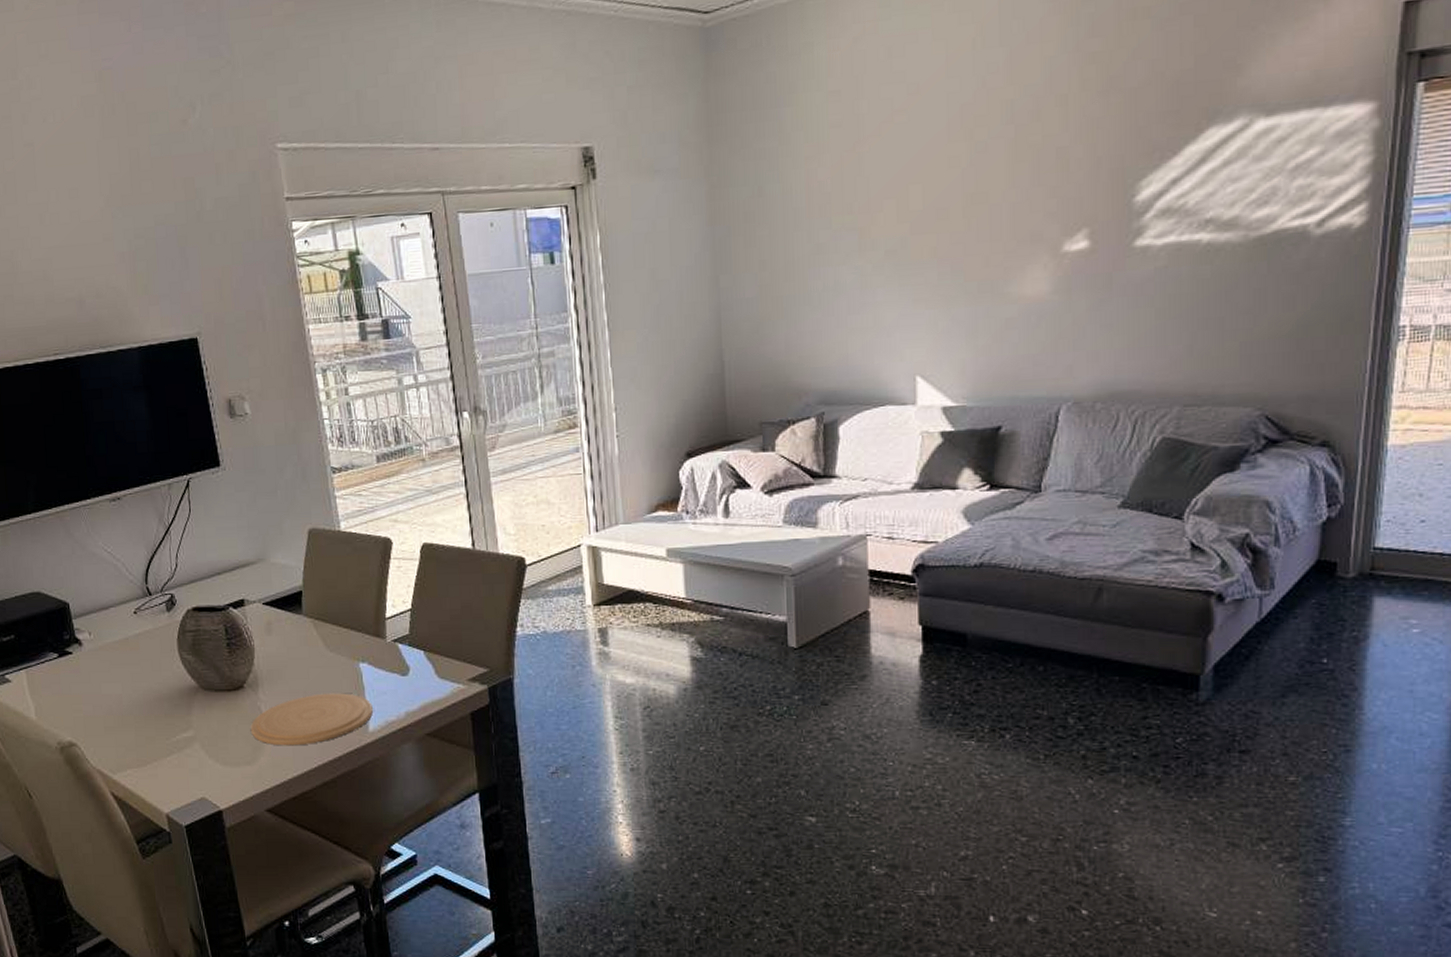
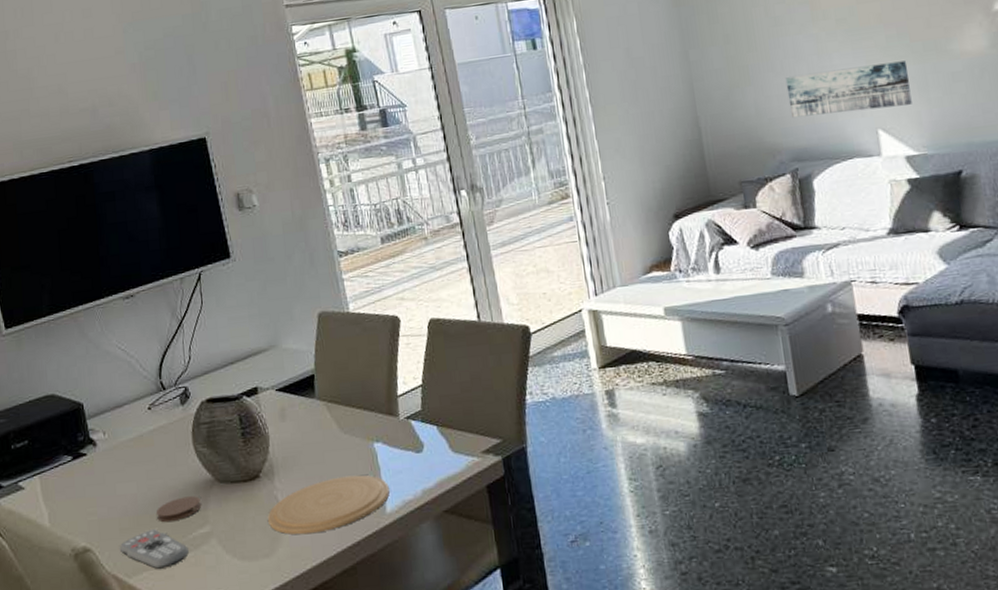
remote control: none [104,730,172,767] -> present [119,529,189,569]
coaster: none [140,701,186,724] -> present [155,496,202,523]
wall art: none [822,302,958,357] -> present [785,61,912,118]

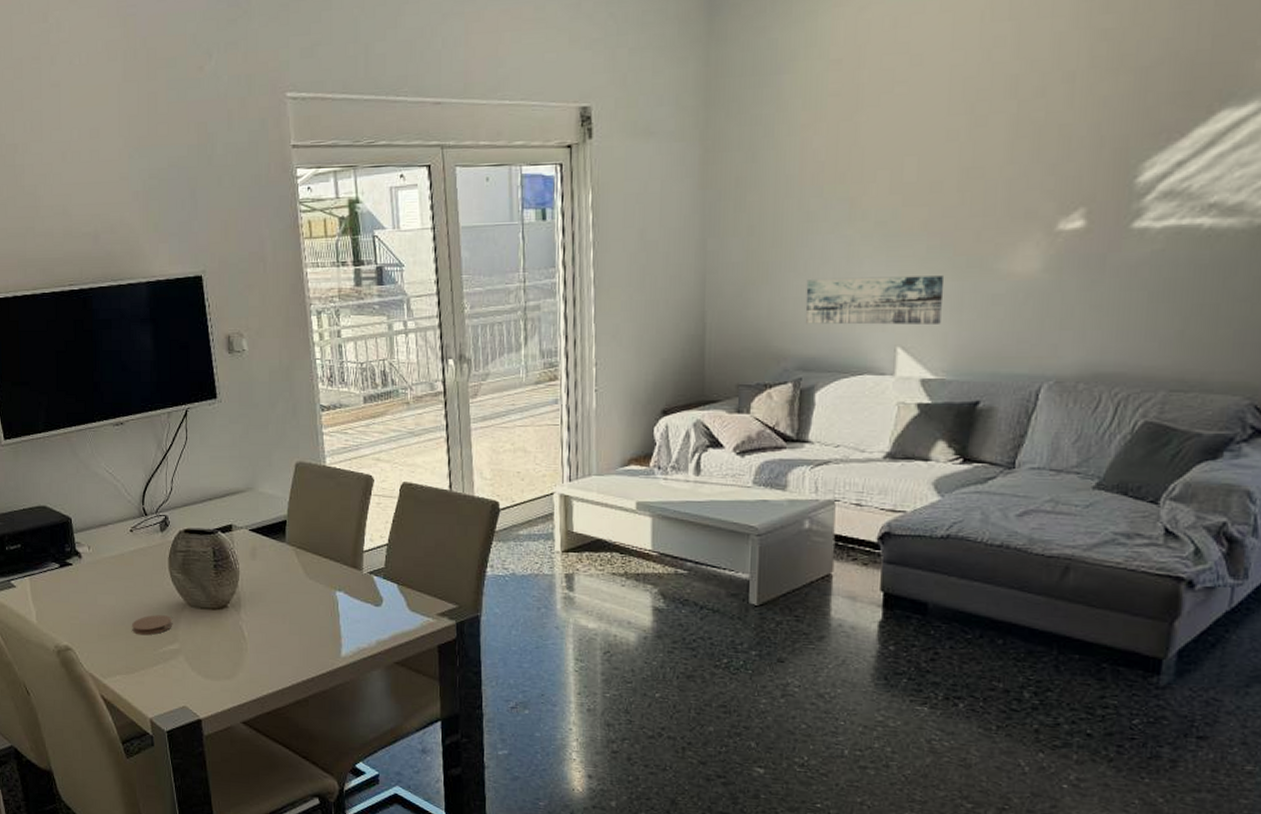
remote control: present [119,529,189,569] -> none [97,639,158,675]
plate: present [268,474,390,535] -> none [232,617,346,665]

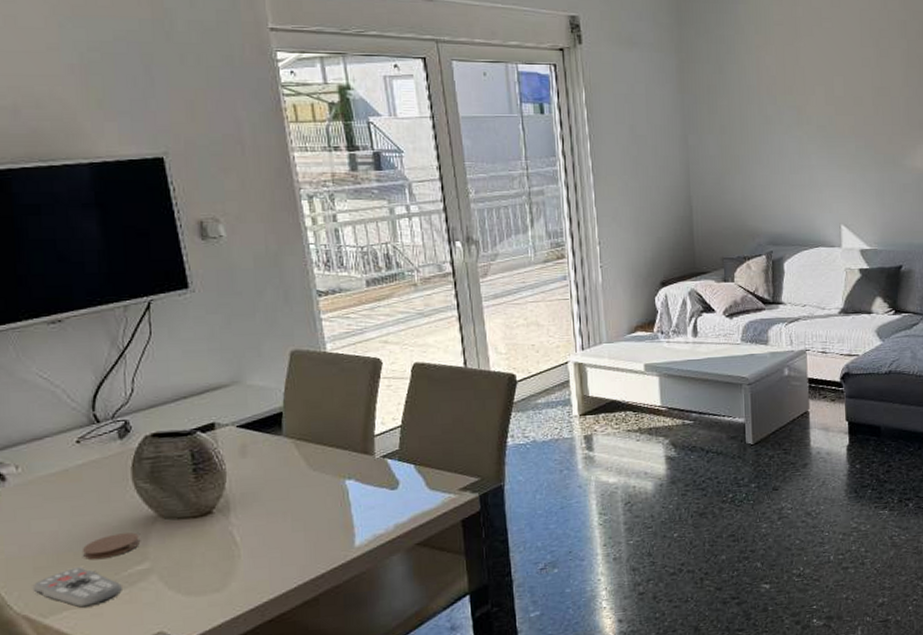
remote control: none [97,639,158,675] -> present [32,567,122,608]
wall art: present [805,276,945,325] -> none [770,169,870,207]

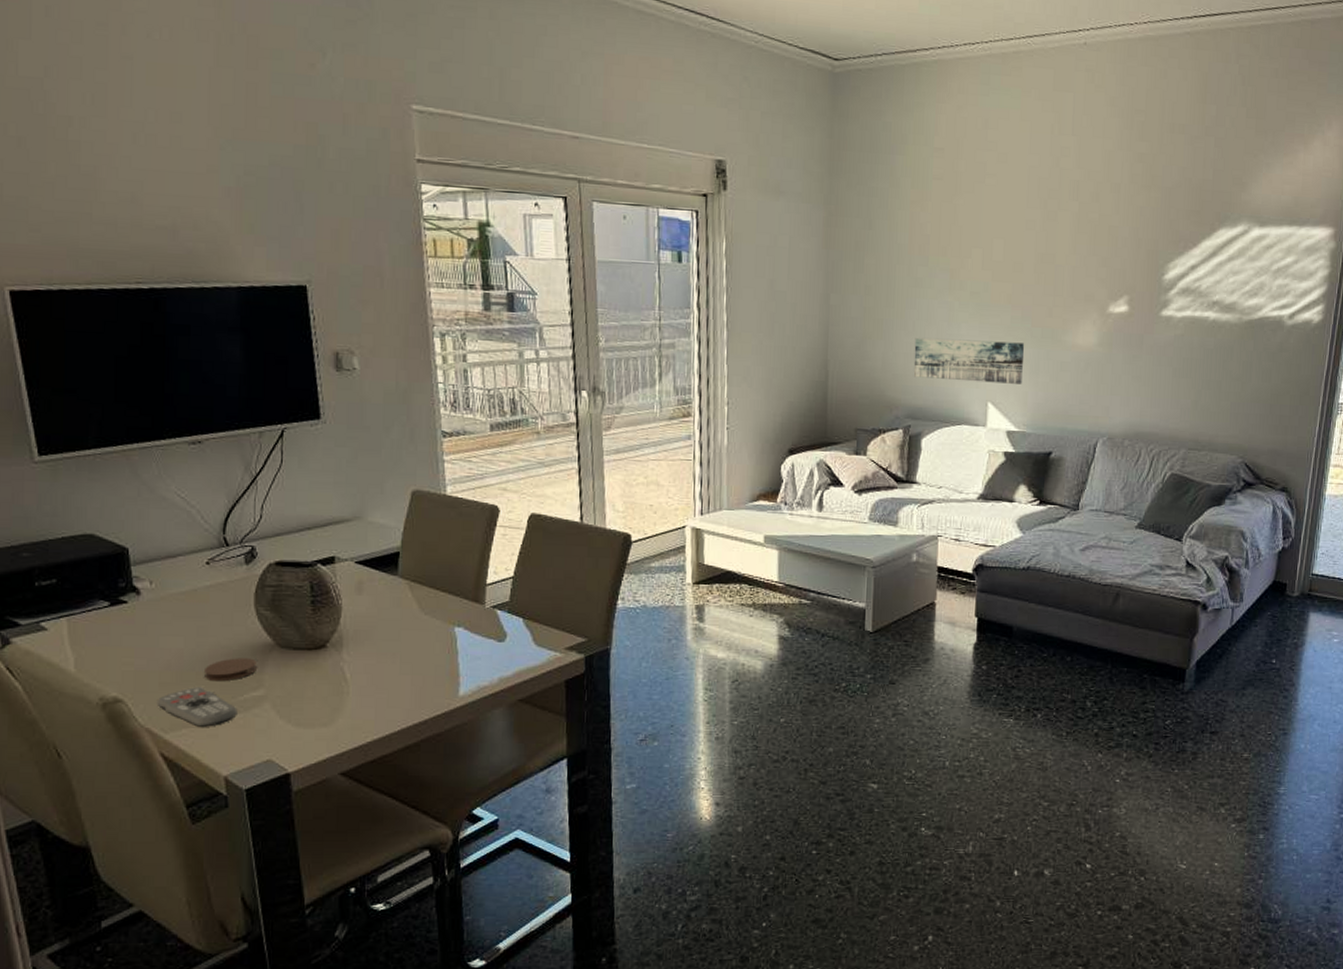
wall art: none [770,169,870,207] -> present [913,338,1025,384]

